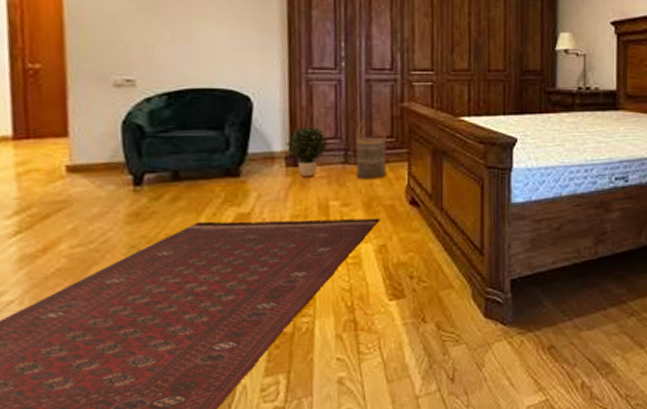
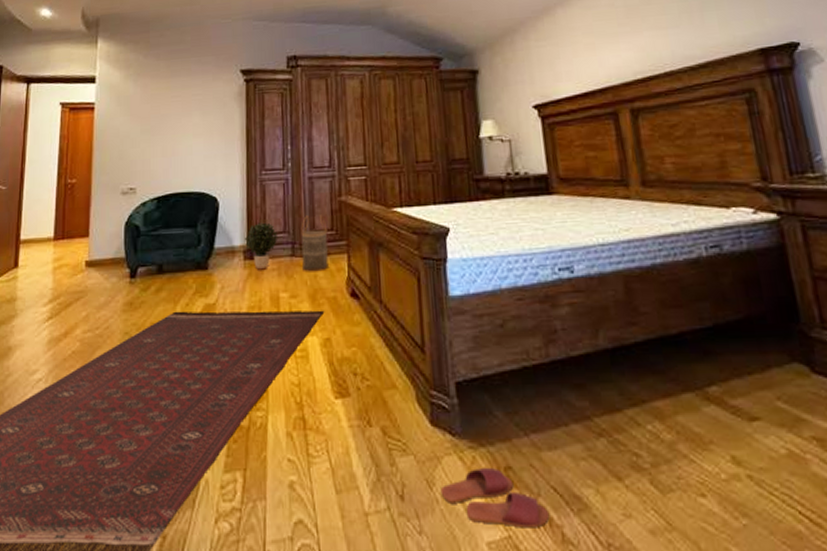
slippers: none [489,347,582,392] -> present [440,467,550,528]

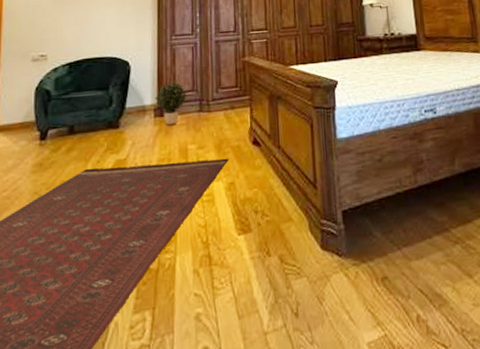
basket: present [301,215,328,272] -> none [208,74,233,126]
slippers: present [440,467,550,528] -> none [329,279,417,327]

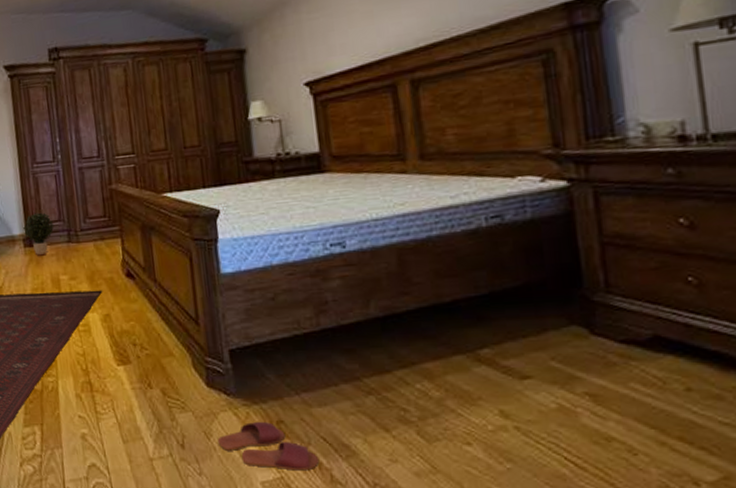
slippers: none [329,279,417,327] -> present [217,421,320,471]

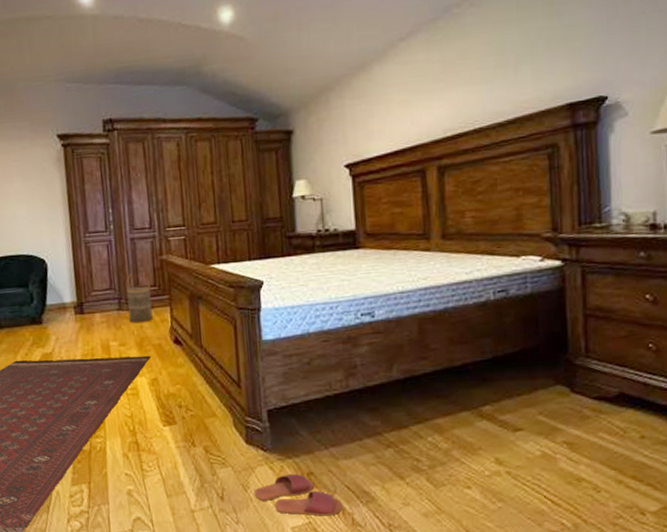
potted plant: present [23,212,55,257] -> none [74,281,106,324]
basket: none [75,203,104,257] -> present [126,272,153,324]

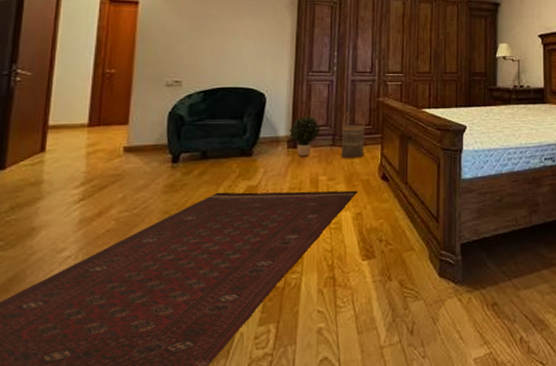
potted plant: none [74,281,106,324] -> present [289,117,321,158]
slippers: present [253,473,343,516] -> none [442,304,521,346]

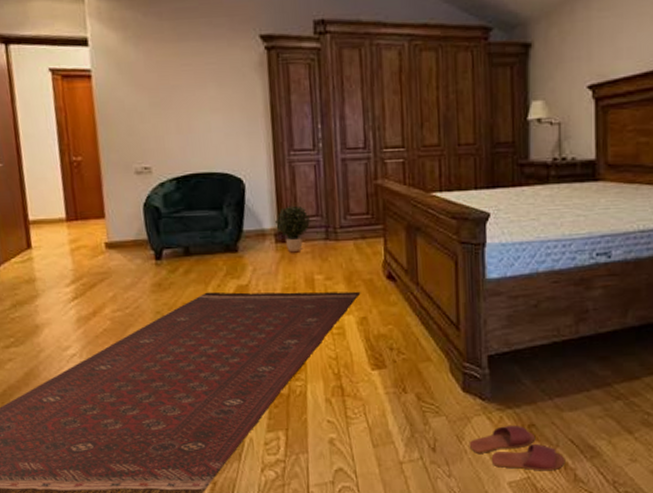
basket: present [341,112,366,159] -> none [334,198,364,256]
slippers: none [442,304,521,346] -> present [469,425,565,471]

